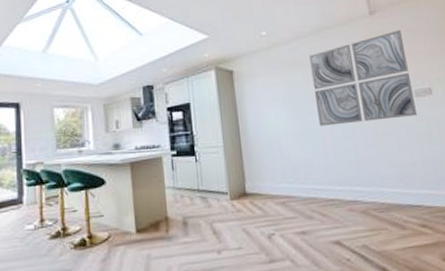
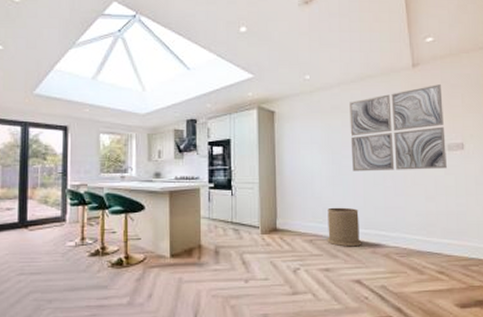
trash can: none [297,164,338,207] -> present [327,207,362,247]

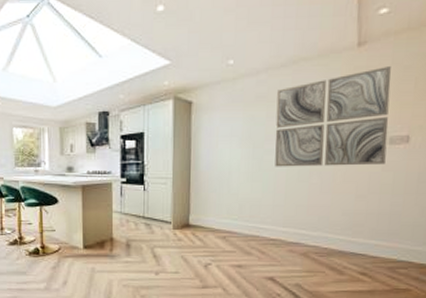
trash can: present [327,207,362,247] -> none [241,204,279,245]

